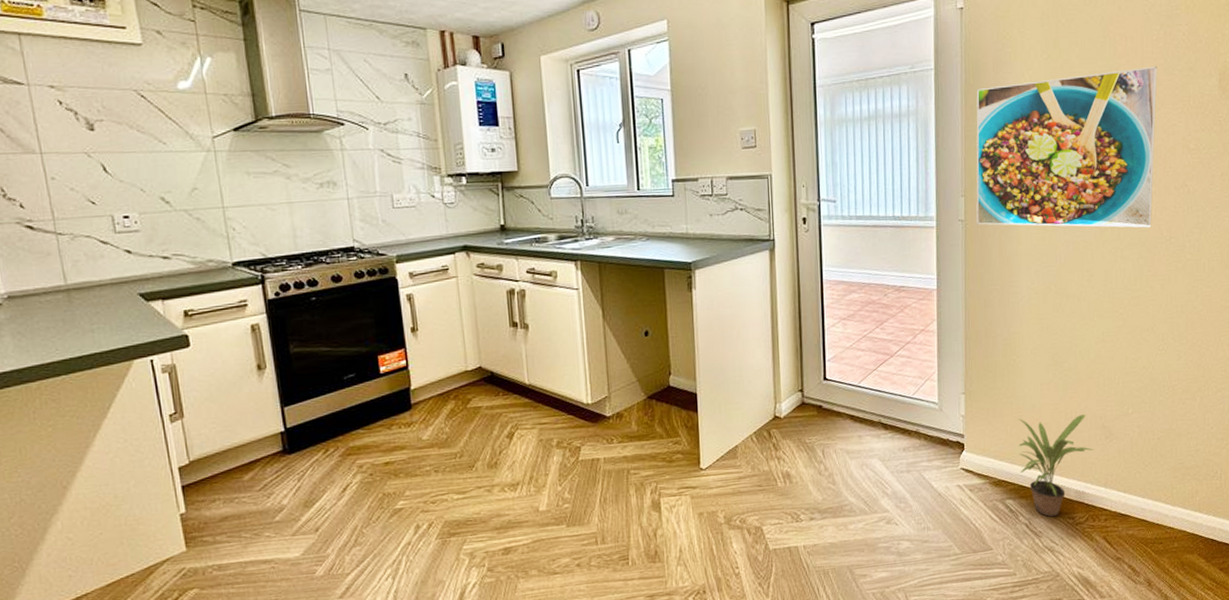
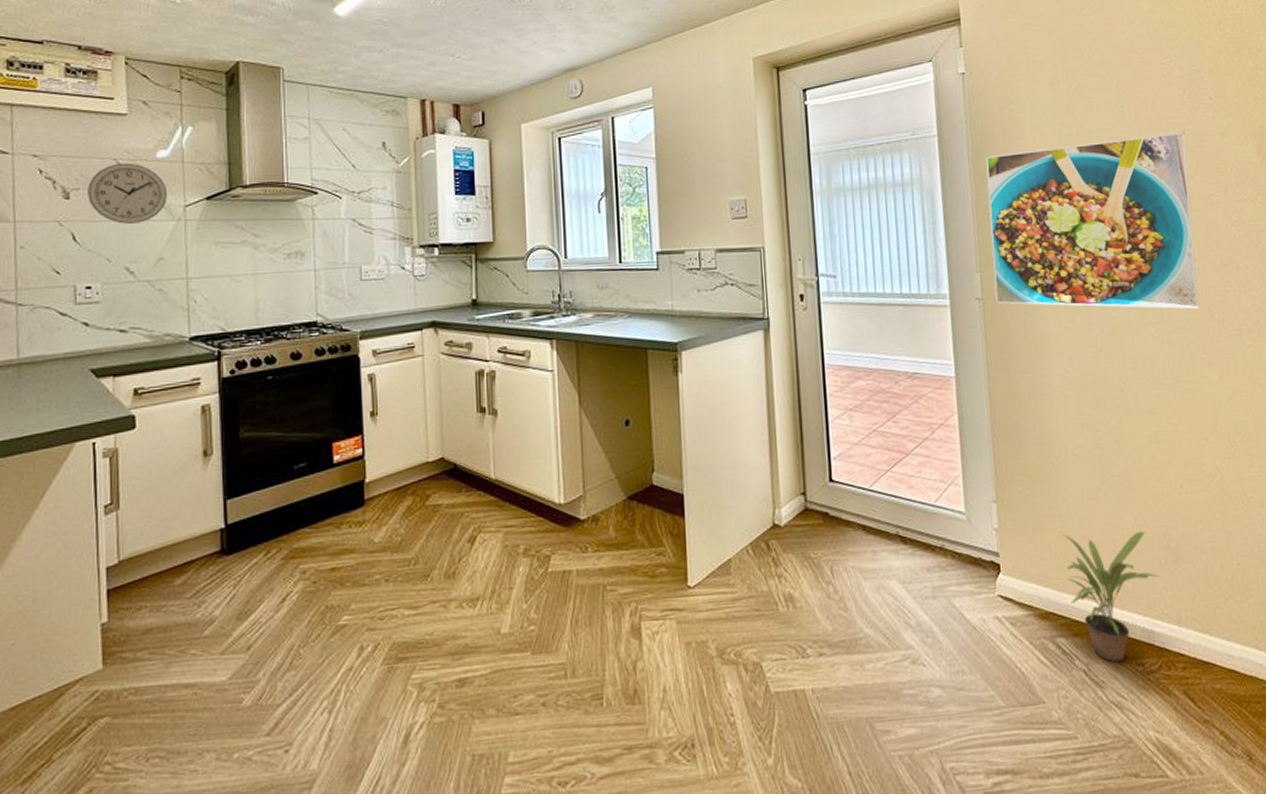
wall clock: none [111,94,195,156] -> present [86,162,168,225]

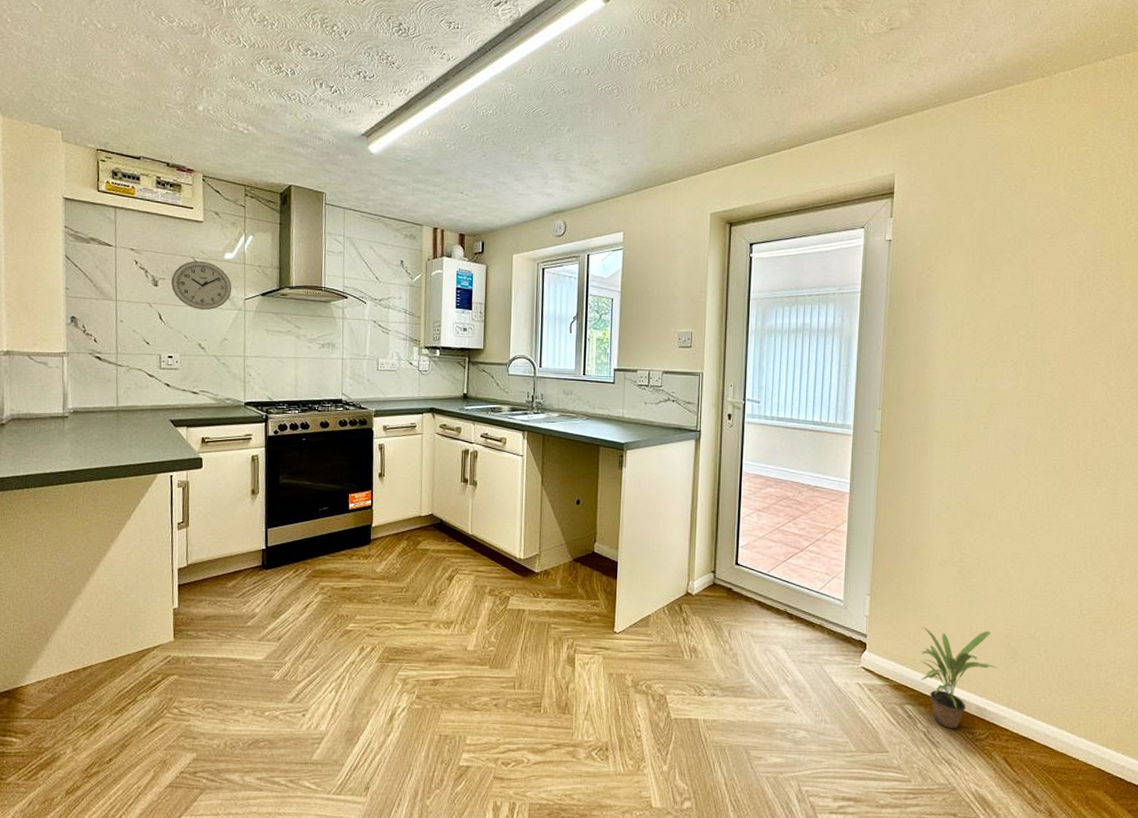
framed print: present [985,131,1199,309] -> none [892,306,1079,458]

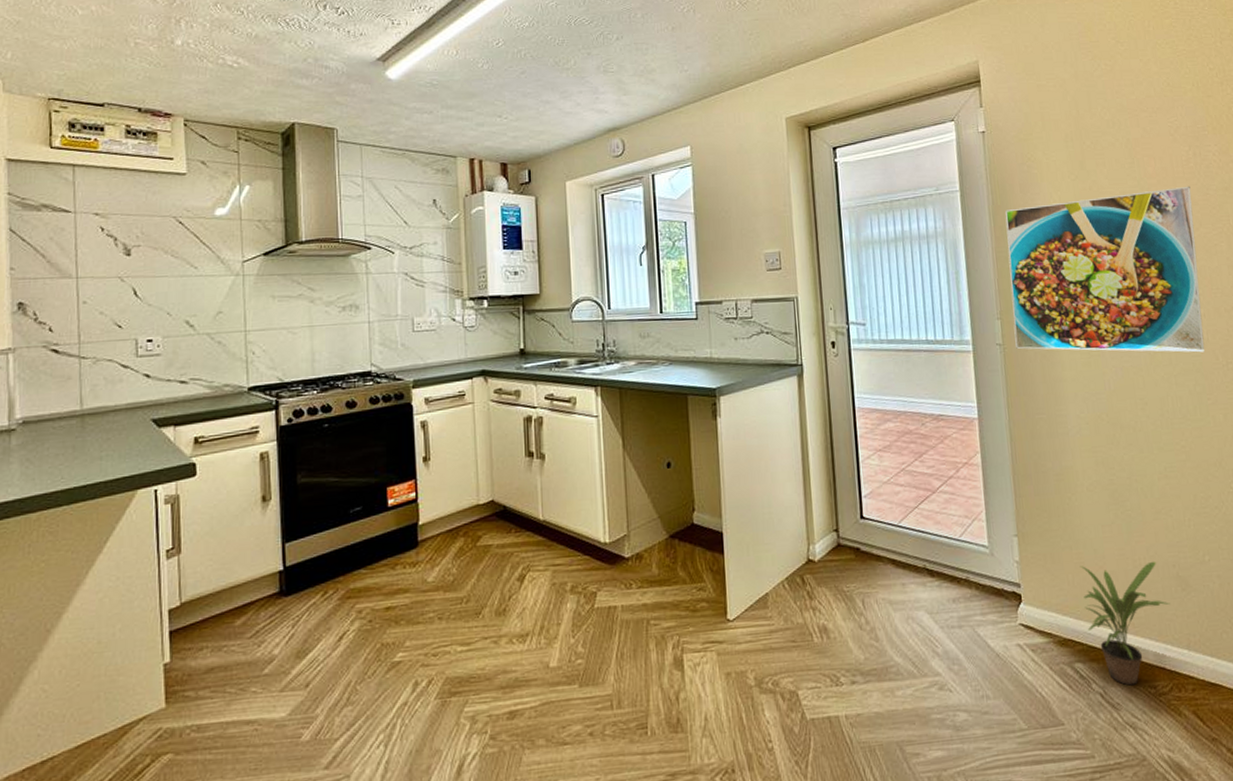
wall clock: present [170,260,232,311] -> none [147,220,226,280]
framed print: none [892,306,1079,458] -> present [1005,186,1205,353]

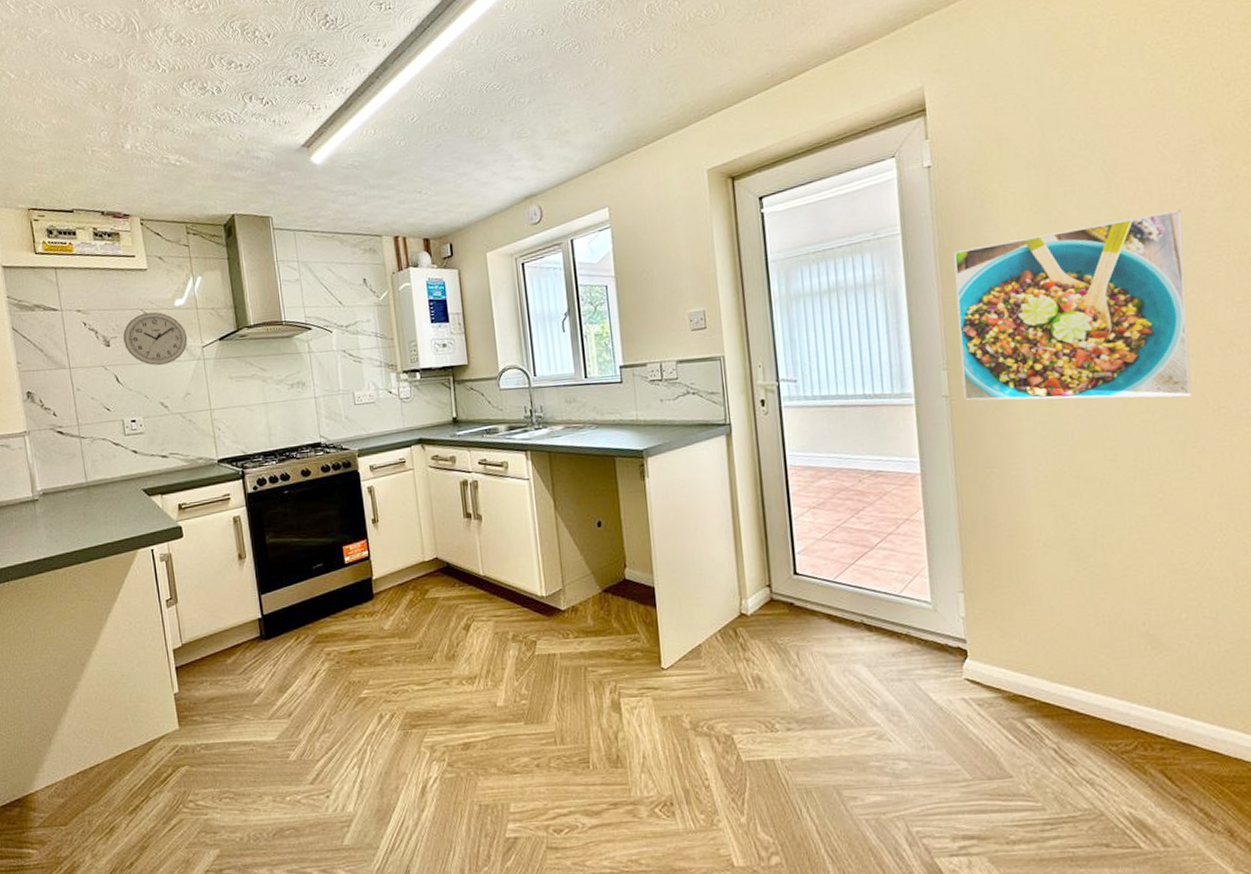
wall clock: none [147,220,226,280] -> present [123,312,188,366]
potted plant: present [1080,561,1170,686] -> none [1034,618,1138,743]

